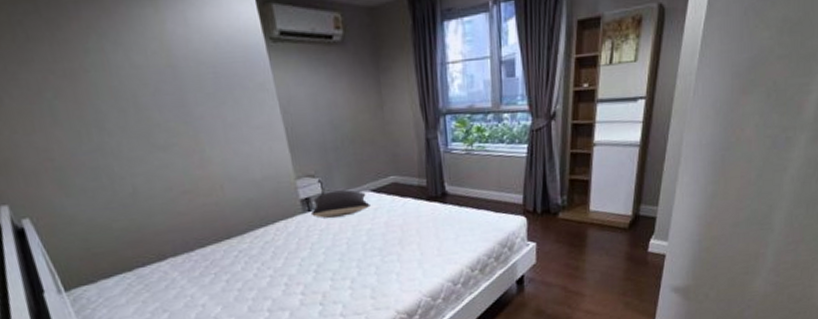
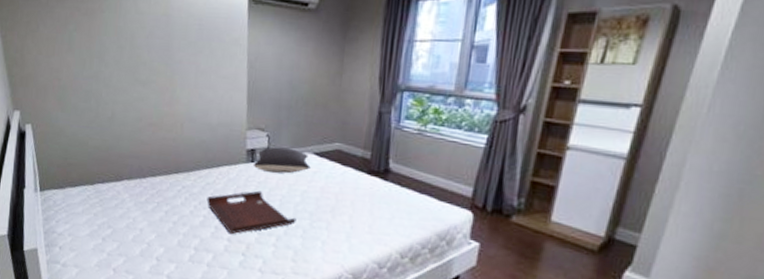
serving tray: none [269,238,367,288] -> present [206,190,297,235]

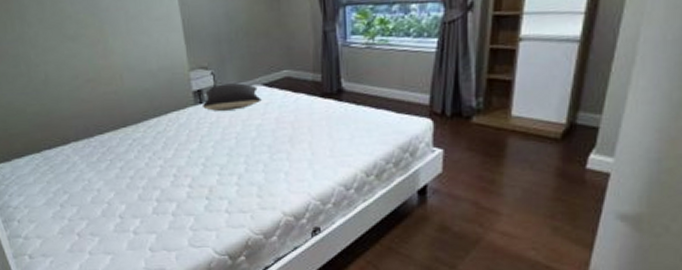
serving tray: present [206,190,297,235] -> none [160,131,256,181]

